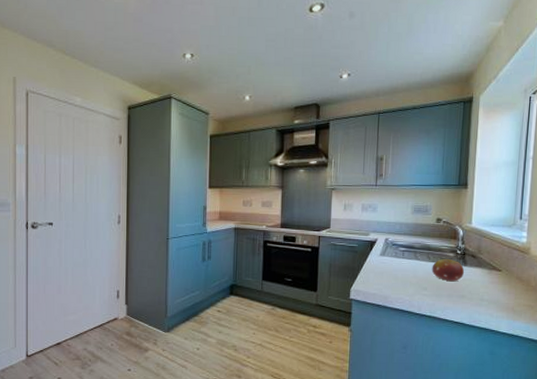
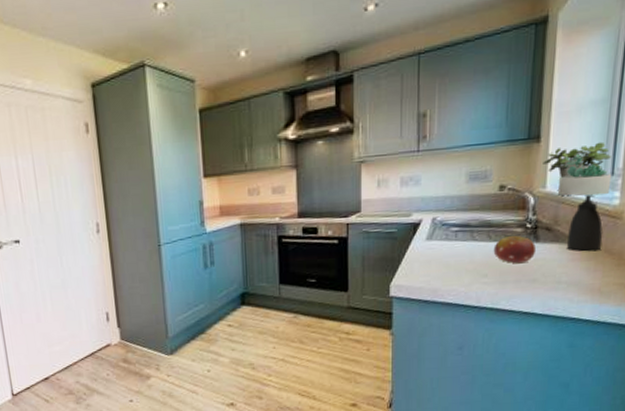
potted plant: none [469,193,519,218] -> present [543,141,611,178]
succulent plant: none [481,199,521,234] -> present [558,152,612,197]
soap dispenser: none [488,232,514,277] -> present [567,194,603,252]

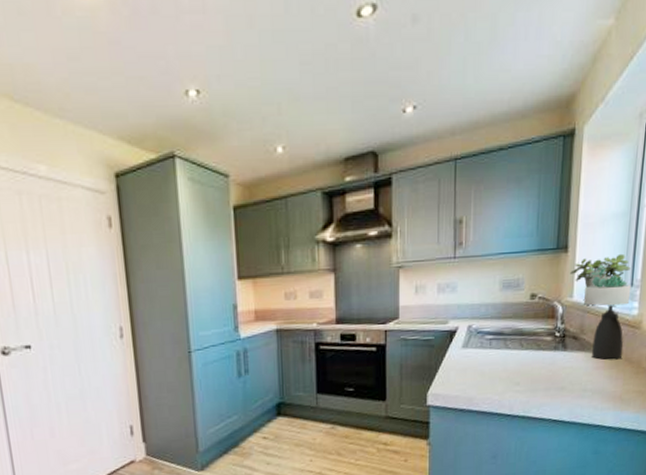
fruit: present [493,235,537,264] -> none [525,343,565,372]

